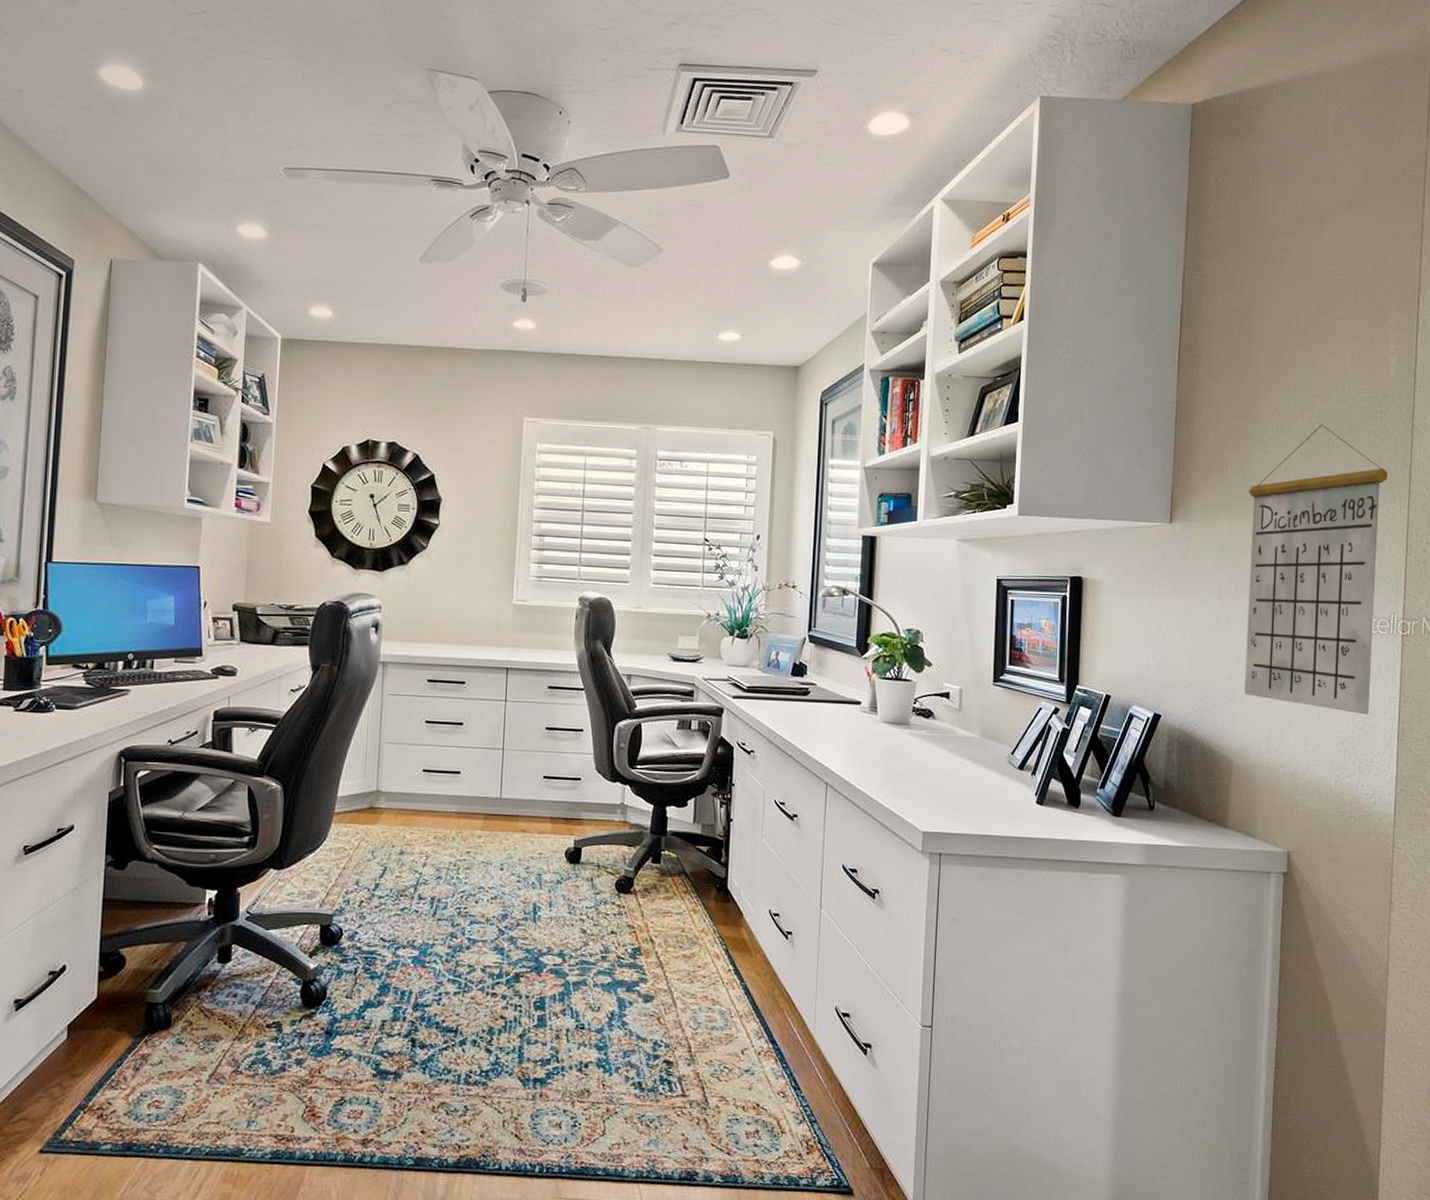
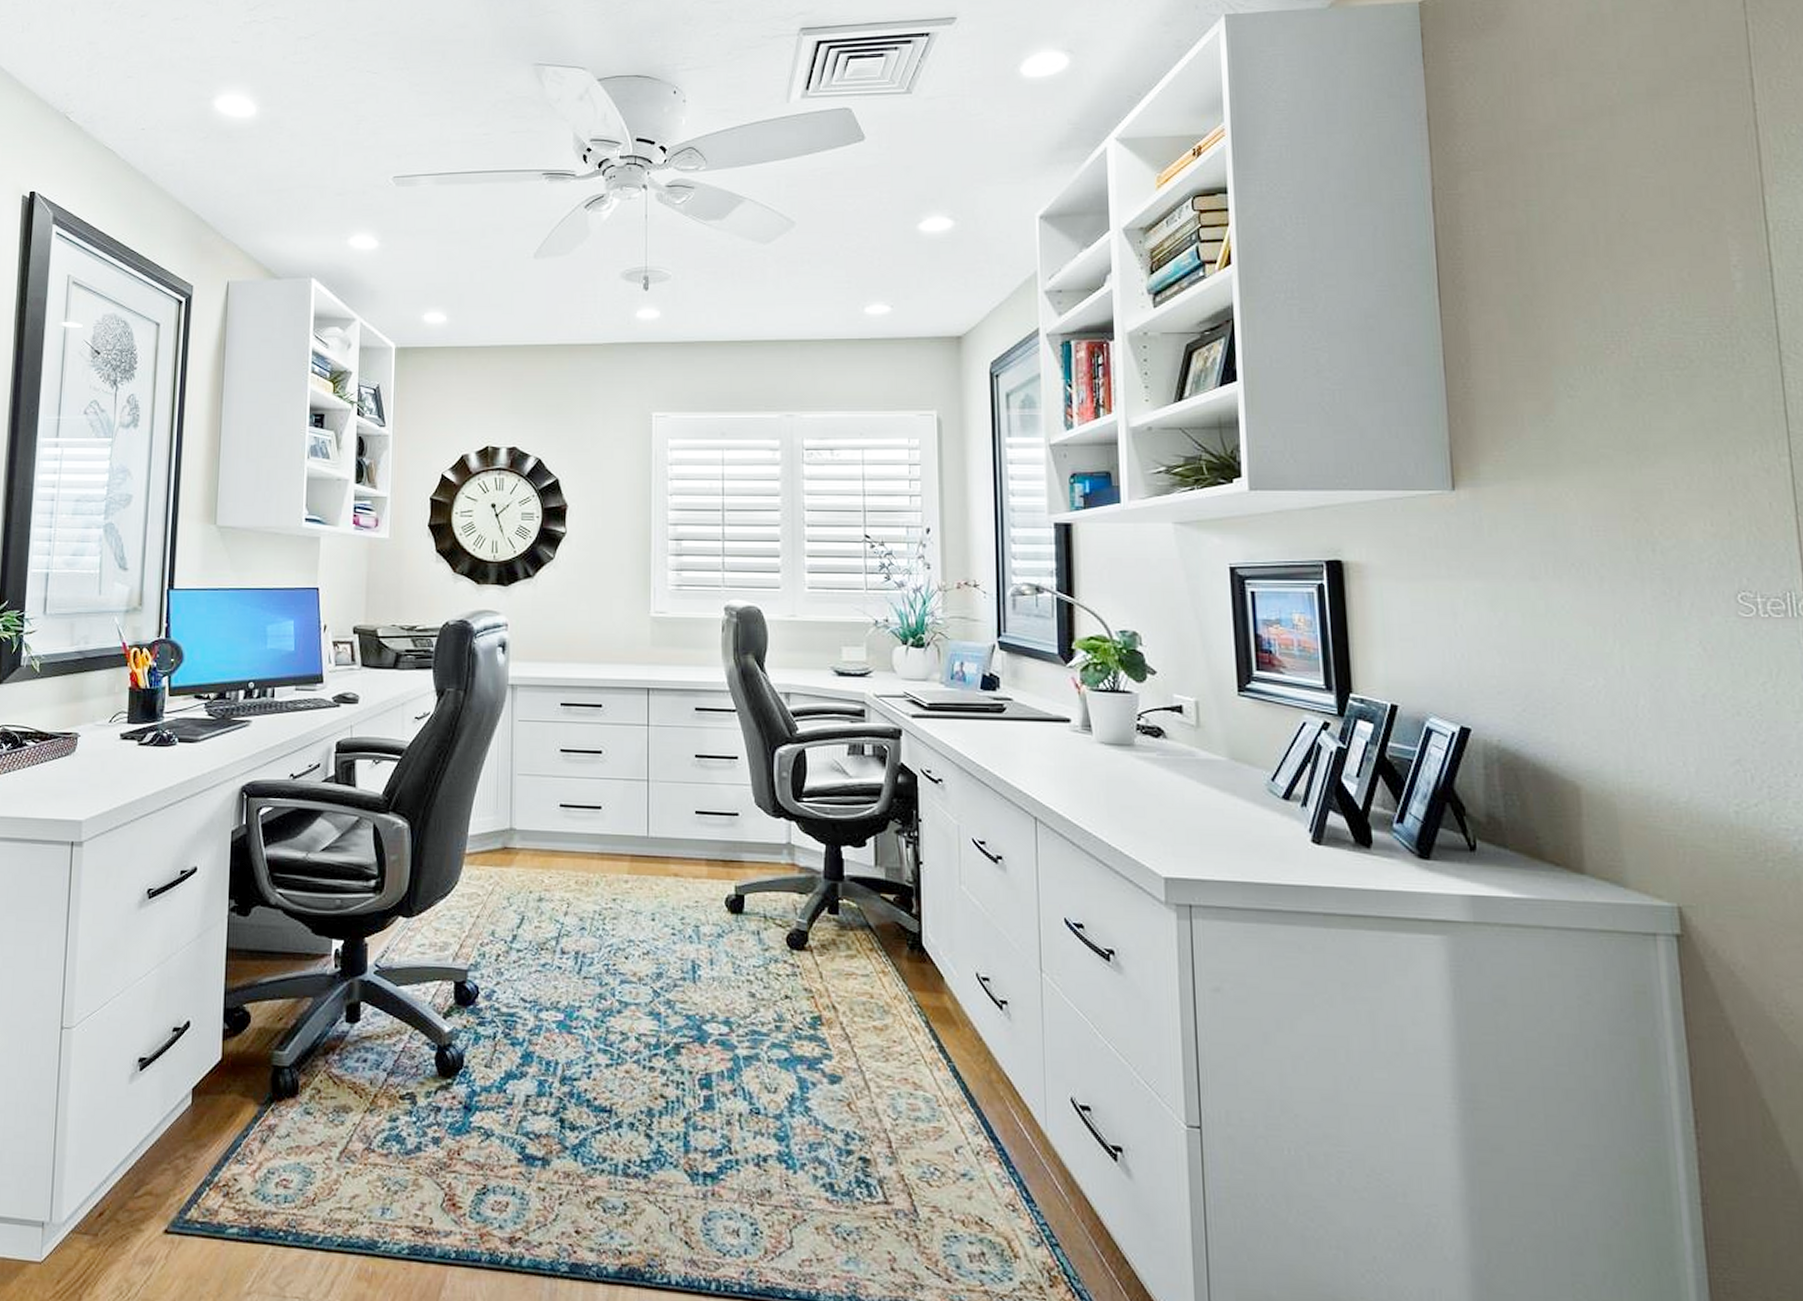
calendar: present [1244,424,1388,715] -> none [1556,358,1772,724]

